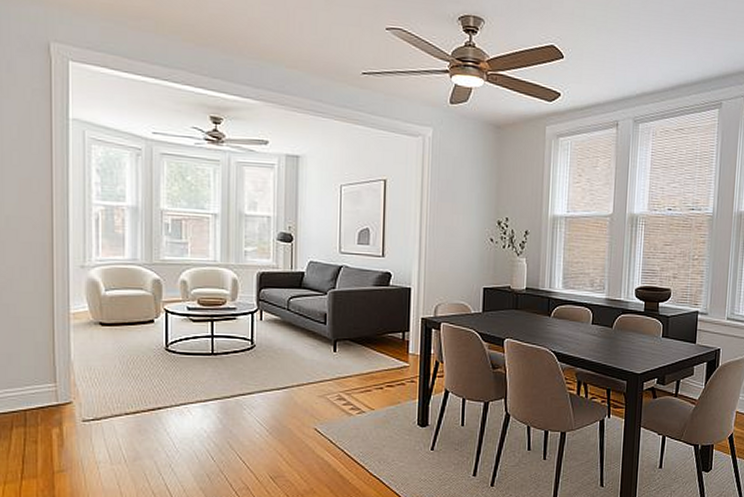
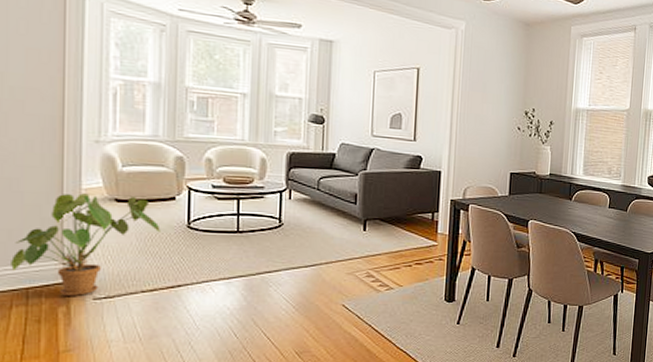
house plant: none [11,318,141,418] -> present [11,193,160,296]

